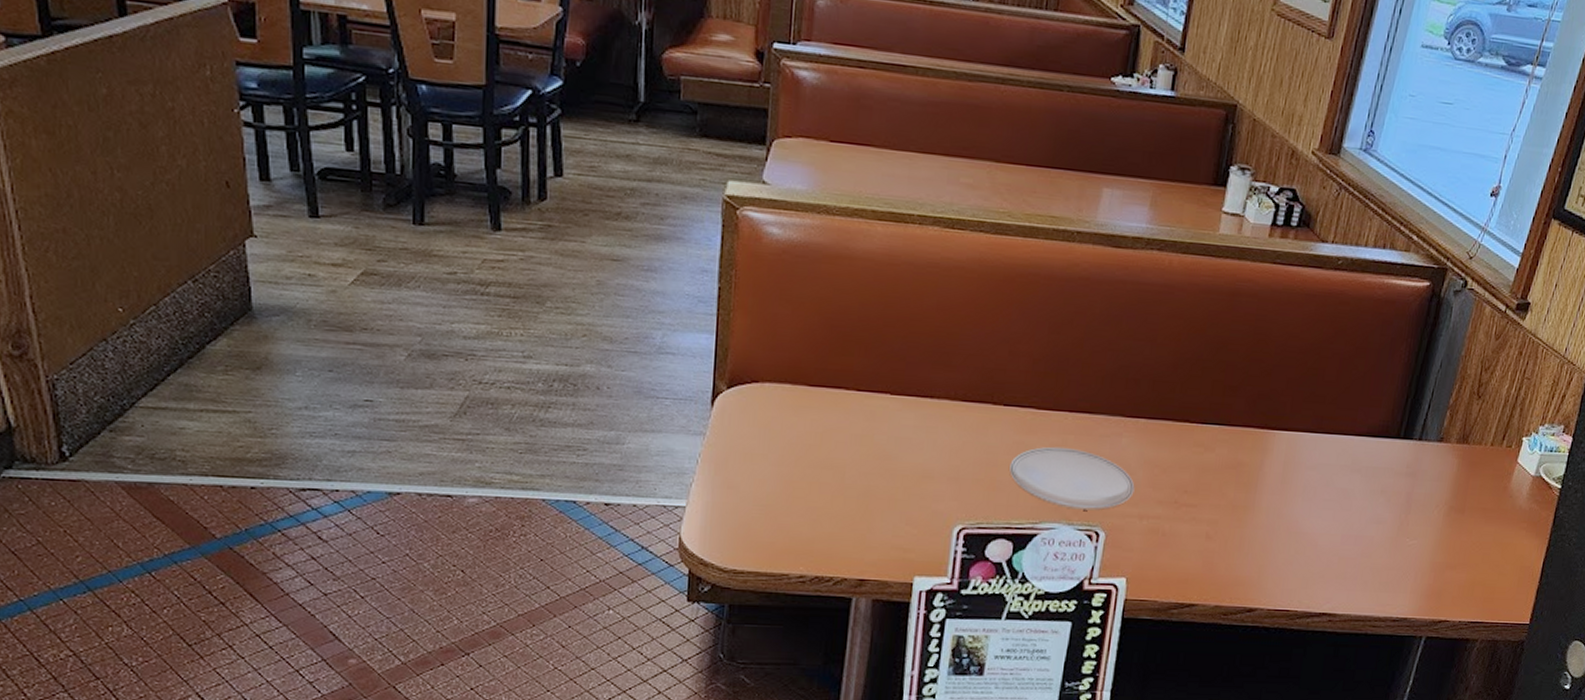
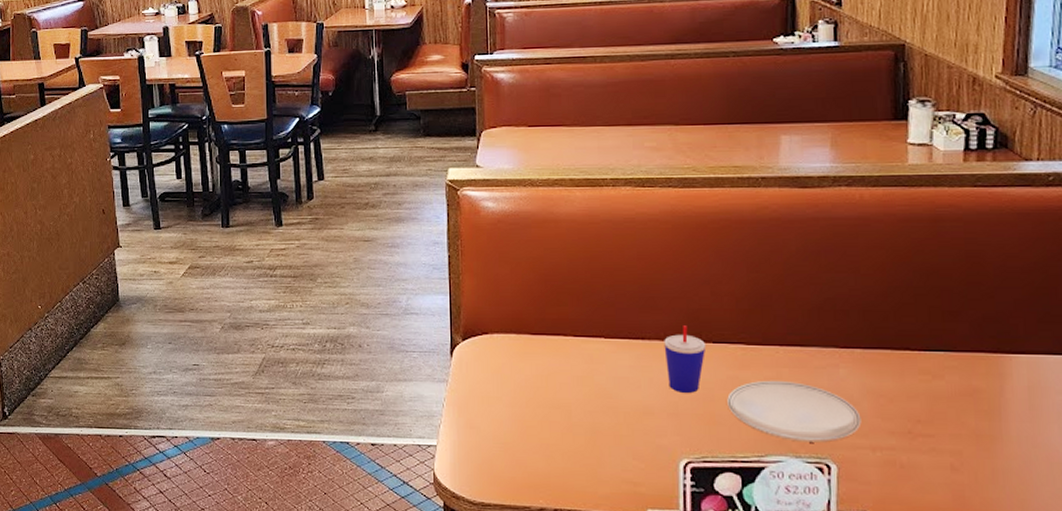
beverage cup: none [952,385,997,457] -> present [664,325,707,393]

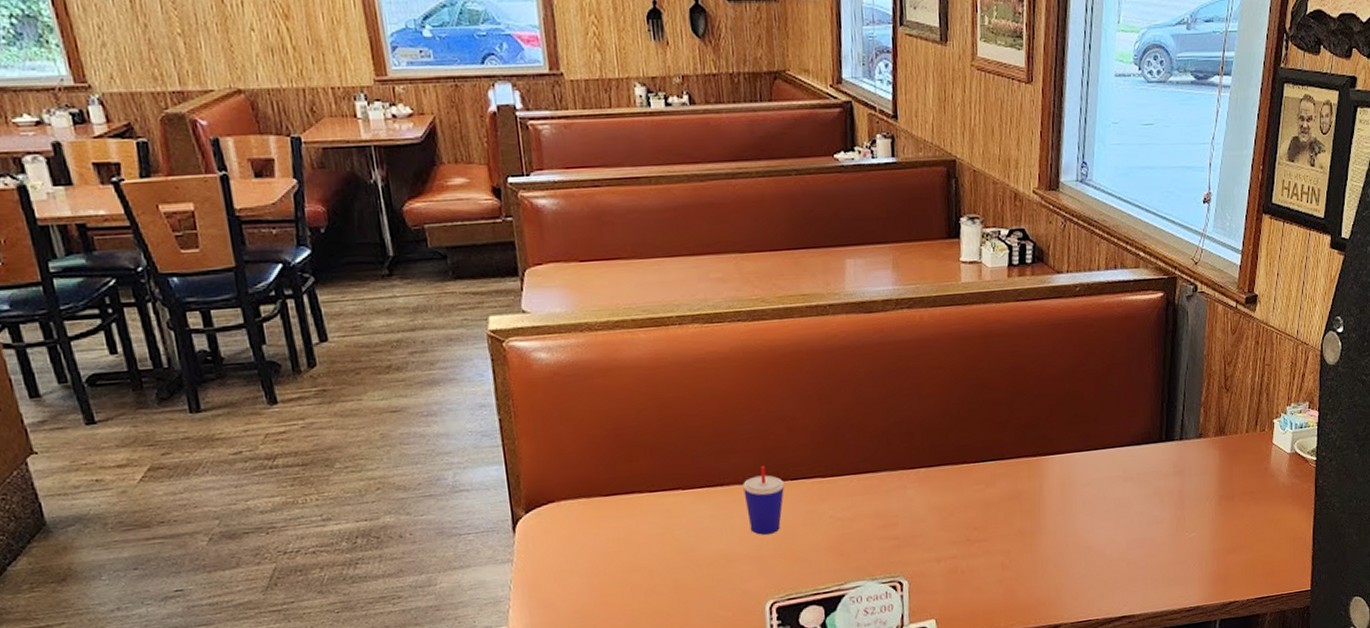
plate: present [727,380,862,443] -> none [807,508,928,565]

